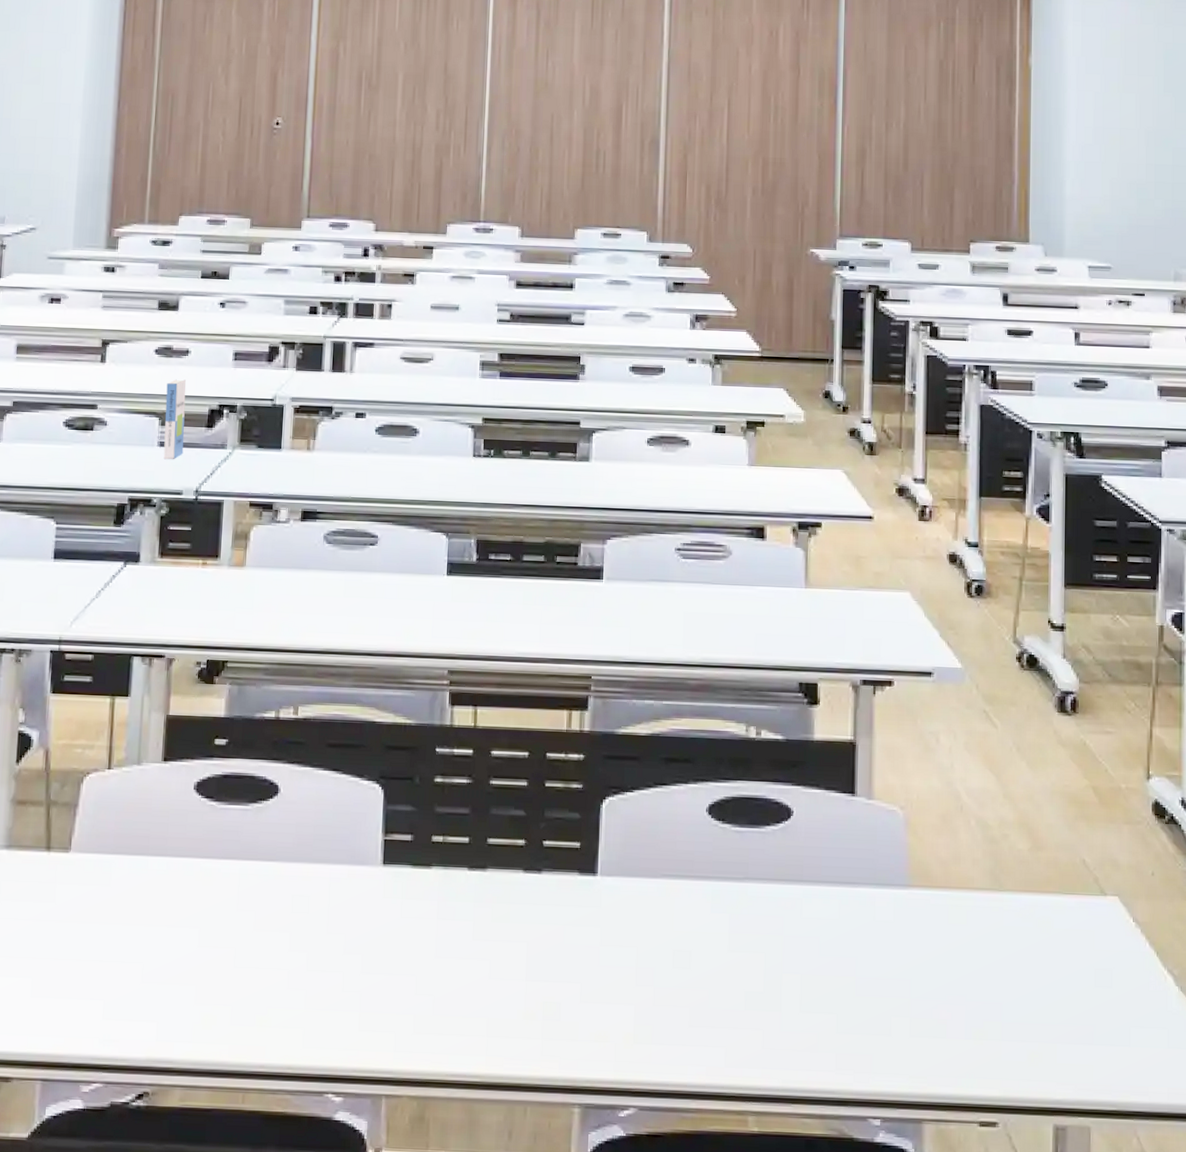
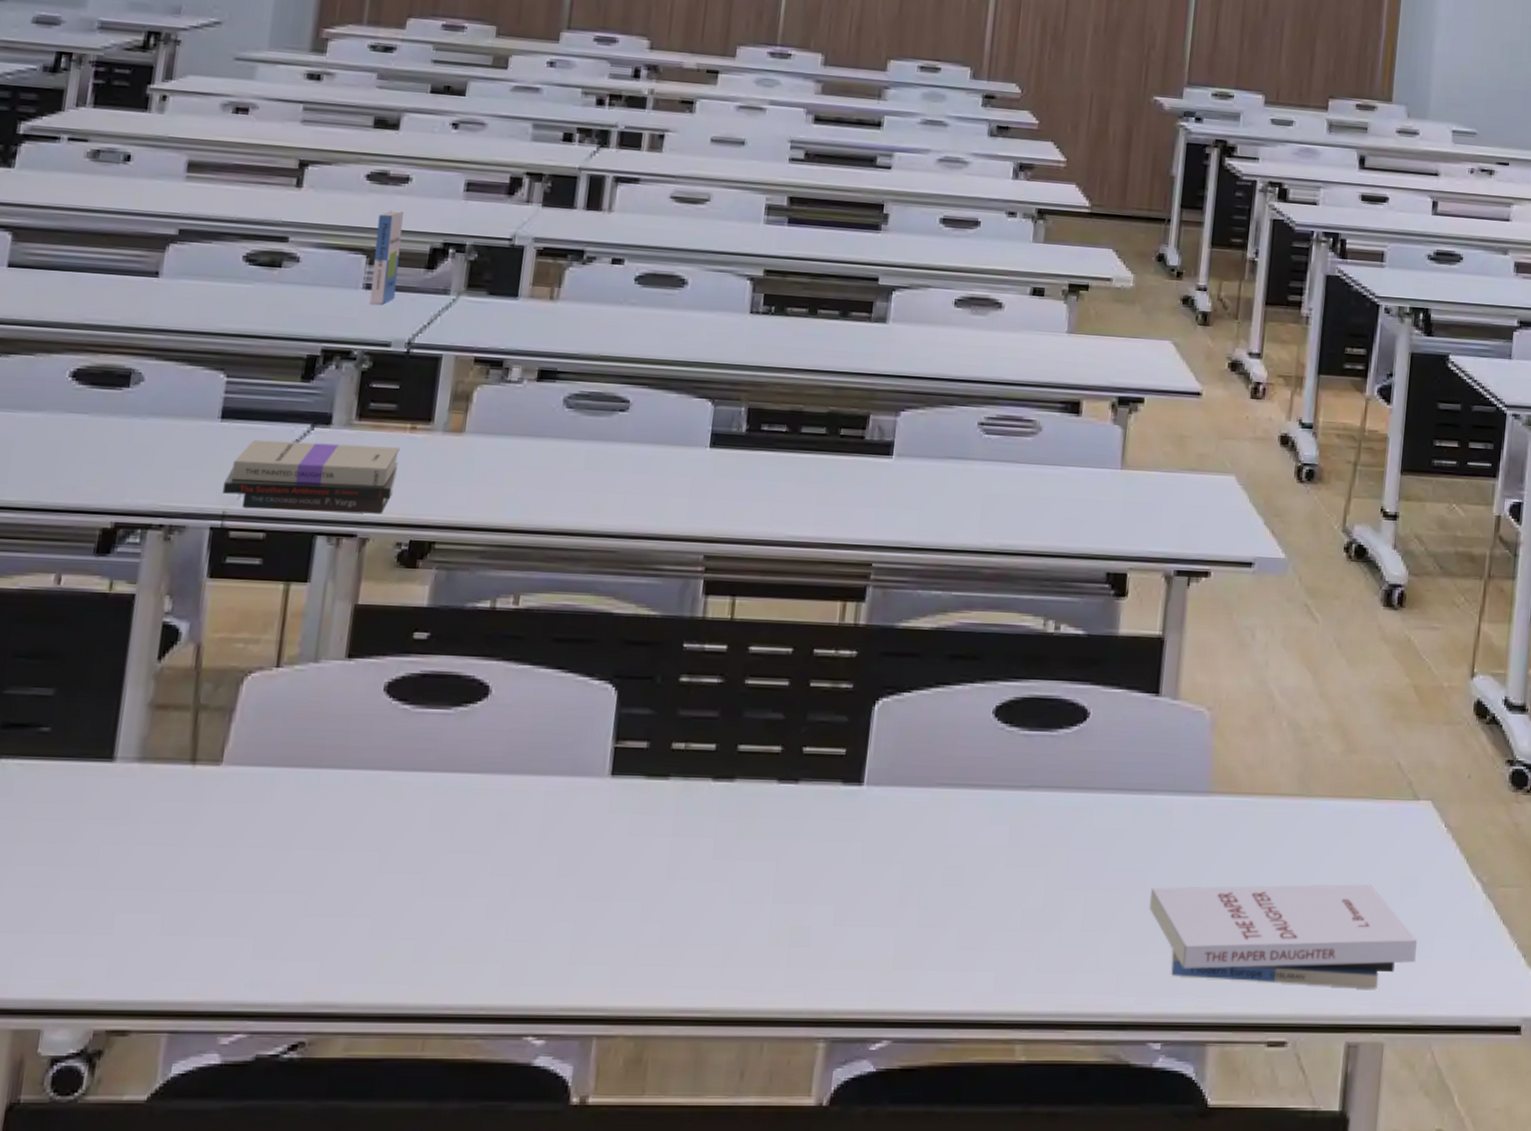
books: none [58,576,195,638] -> present [222,439,400,514]
books: none [860,973,1115,1075] -> present [1149,884,1417,989]

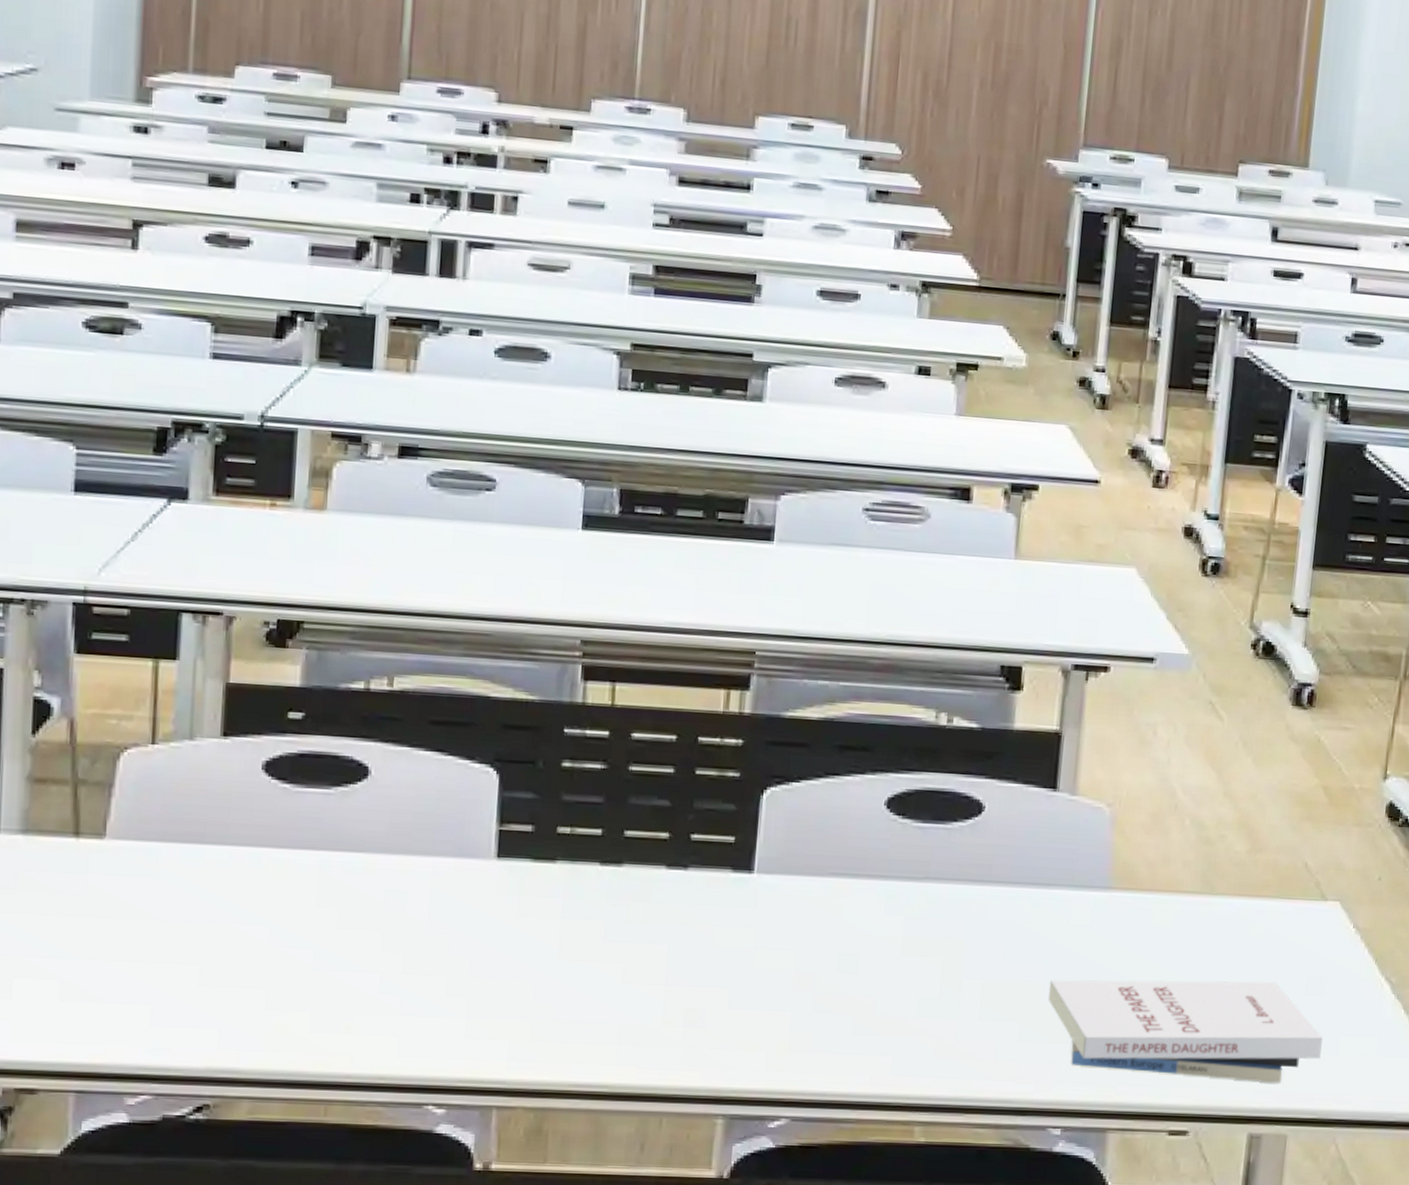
books: present [222,439,400,514] -> none [82,514,261,592]
book: present [369,210,403,306] -> none [218,275,247,377]

